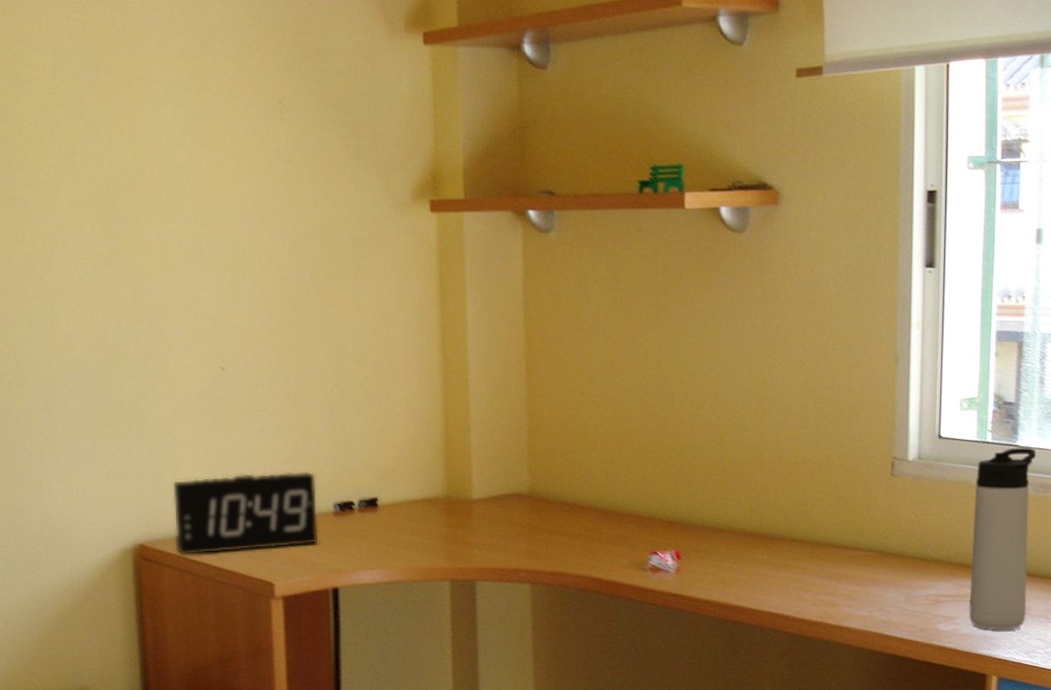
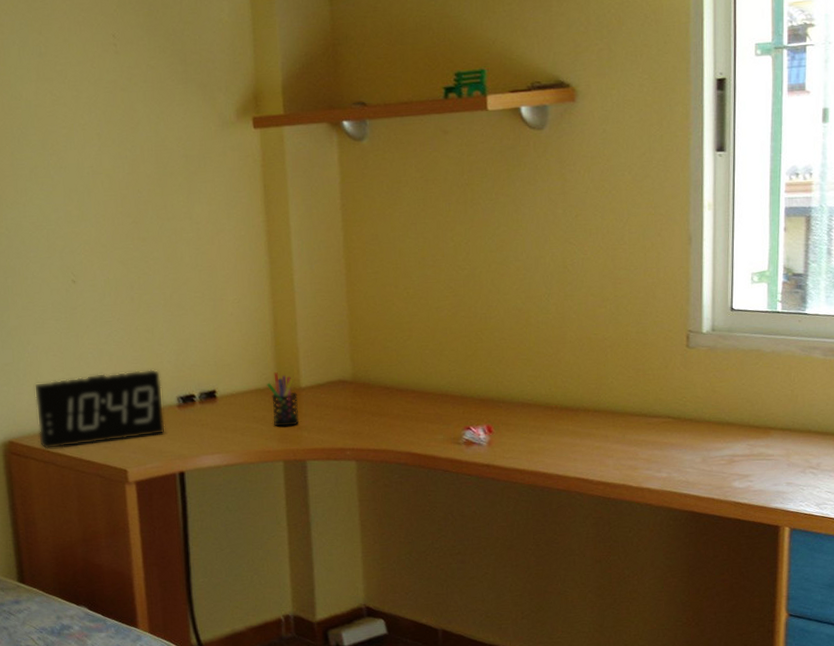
pen holder: none [435,481,470,542] -> present [267,372,300,427]
thermos bottle: present [968,447,1036,631] -> none [761,314,824,486]

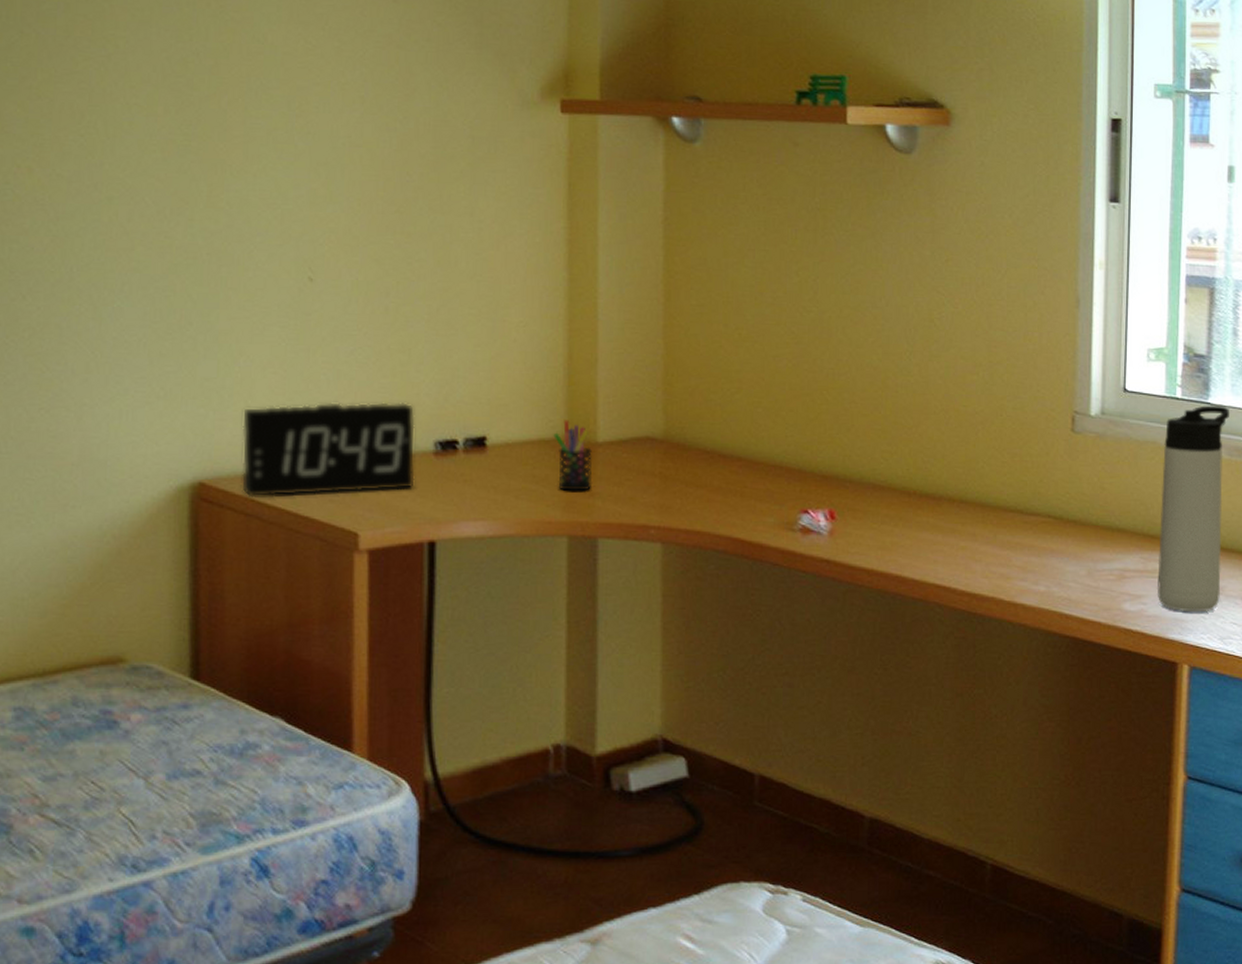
thermos bottle: none [761,314,824,486] -> present [1156,405,1229,613]

